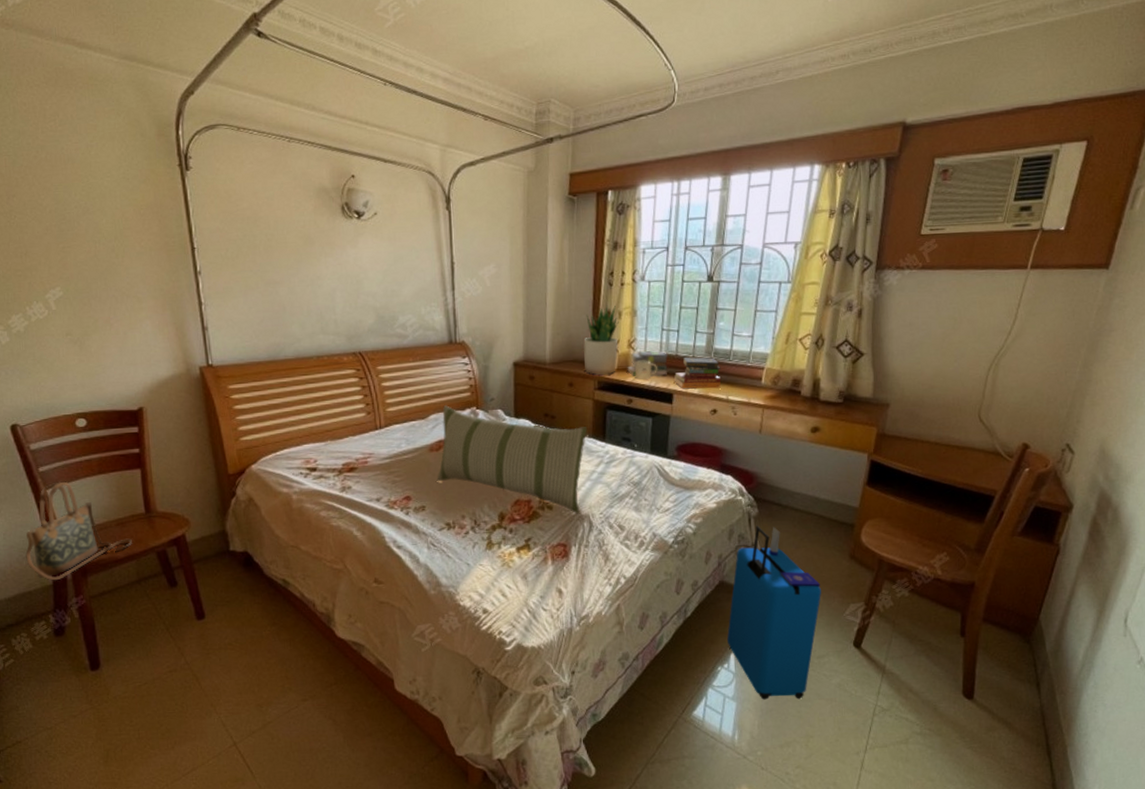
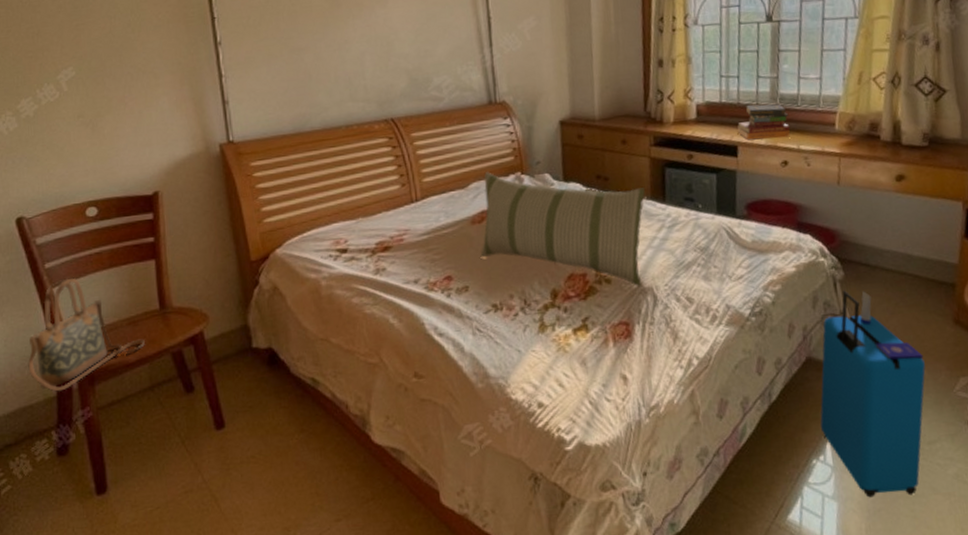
planter: present [583,305,619,375] -> none [635,53,674,130]
books: present [627,350,668,376] -> none [685,99,731,129]
mug: present [635,360,657,380] -> none [694,110,719,133]

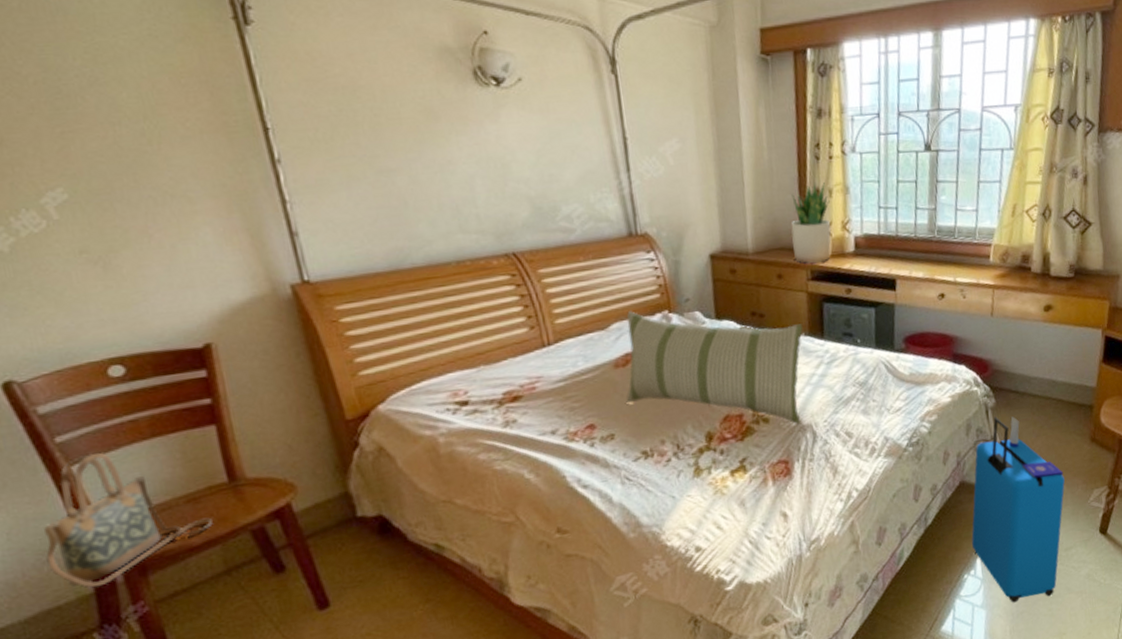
planter: none [635,53,674,130] -> present [791,182,831,264]
books: present [737,104,791,140] -> none [895,236,948,274]

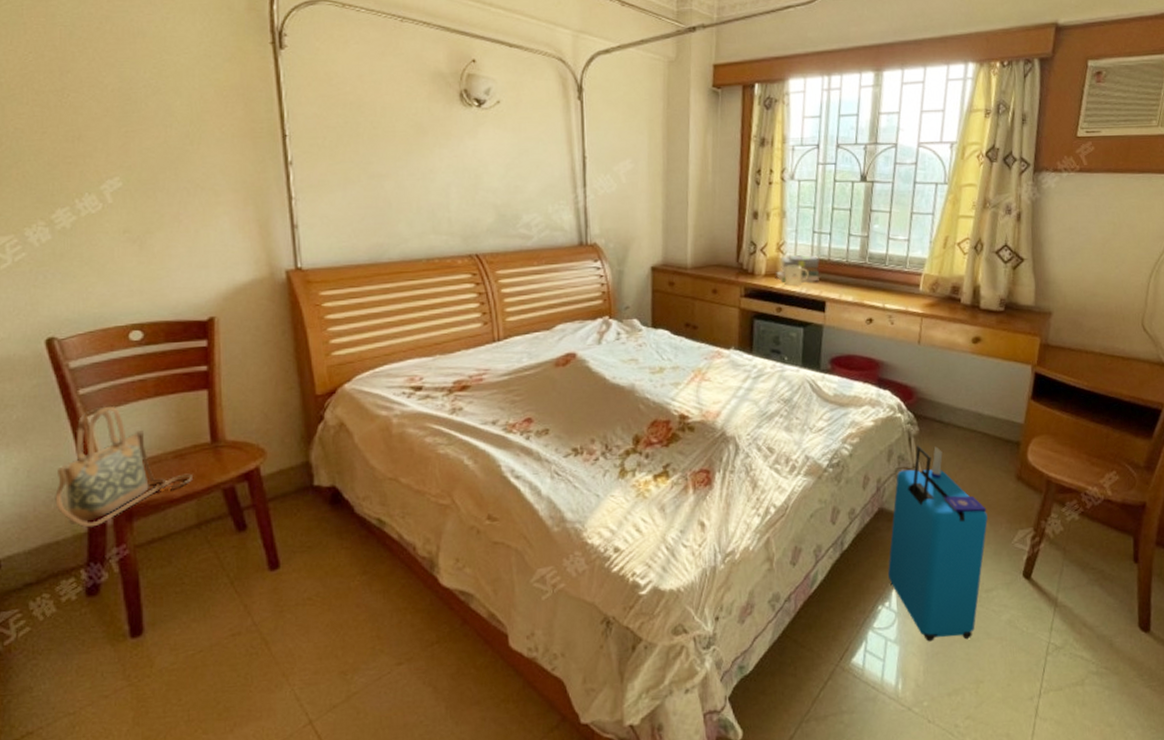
pillow: present [626,311,804,425] -> none [562,314,734,436]
planter: present [791,182,831,264] -> none [728,205,767,281]
books: none [843,231,889,262] -> present [776,254,820,282]
mug: none [852,242,877,266] -> present [784,264,809,287]

